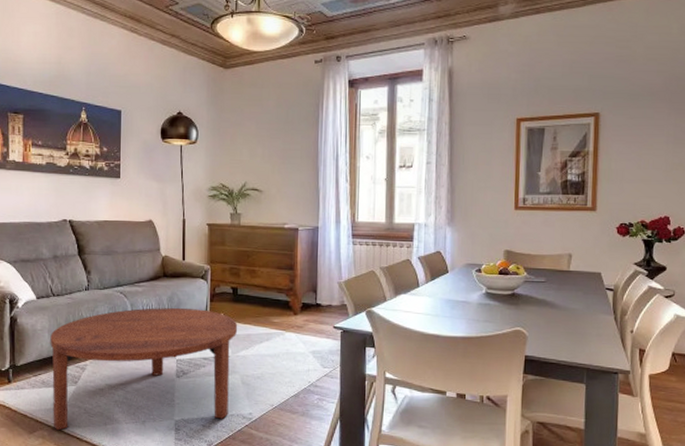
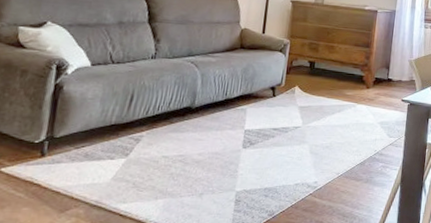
coffee table: present [50,308,238,431] -> none [92,78,312,208]

